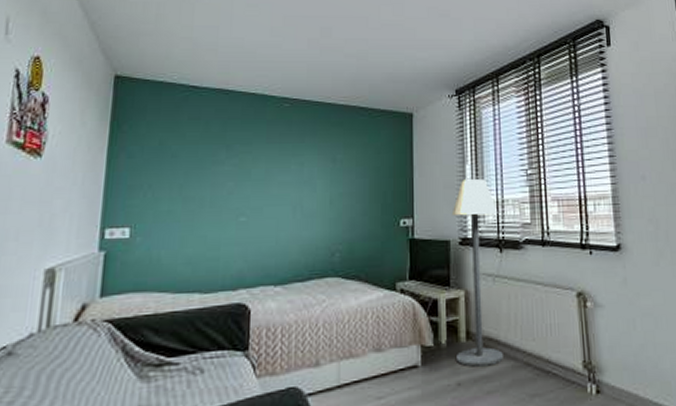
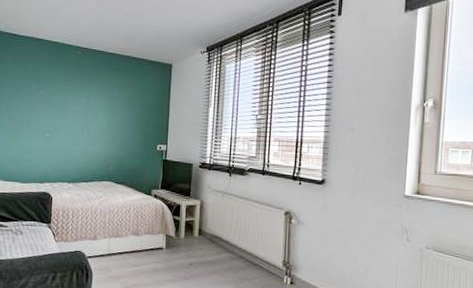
floor lamp: present [451,179,503,367] -> none [191,119,231,255]

